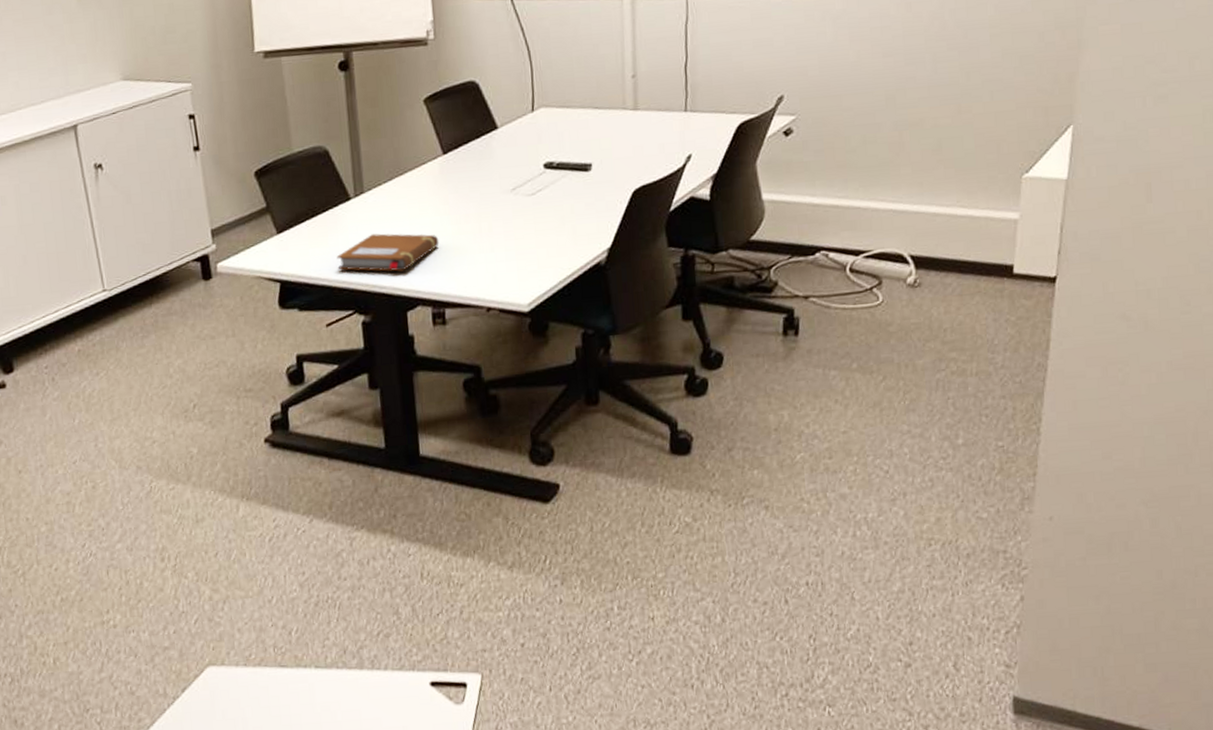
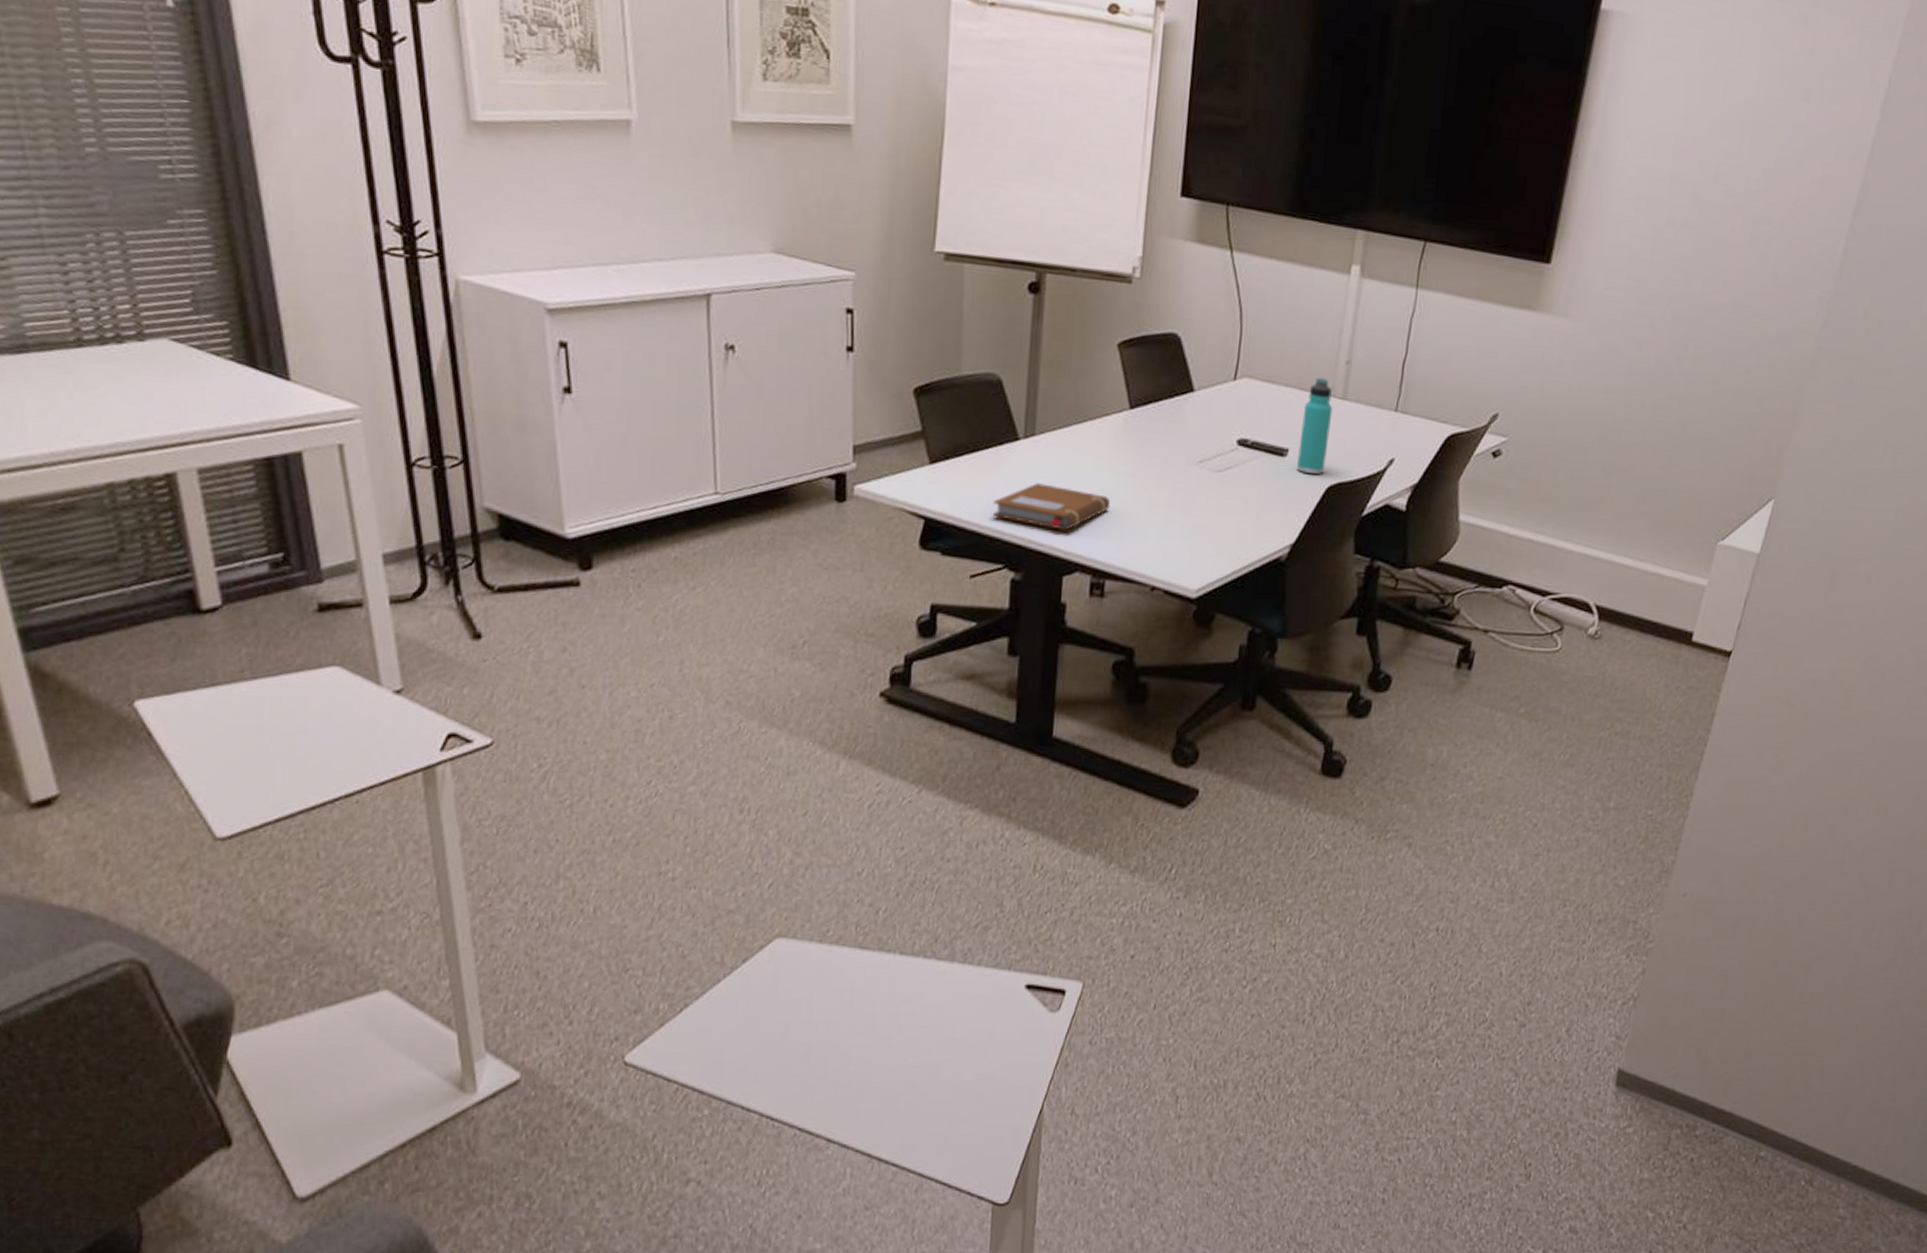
thermos bottle: none [599,94,628,183] -> present [1296,377,1333,474]

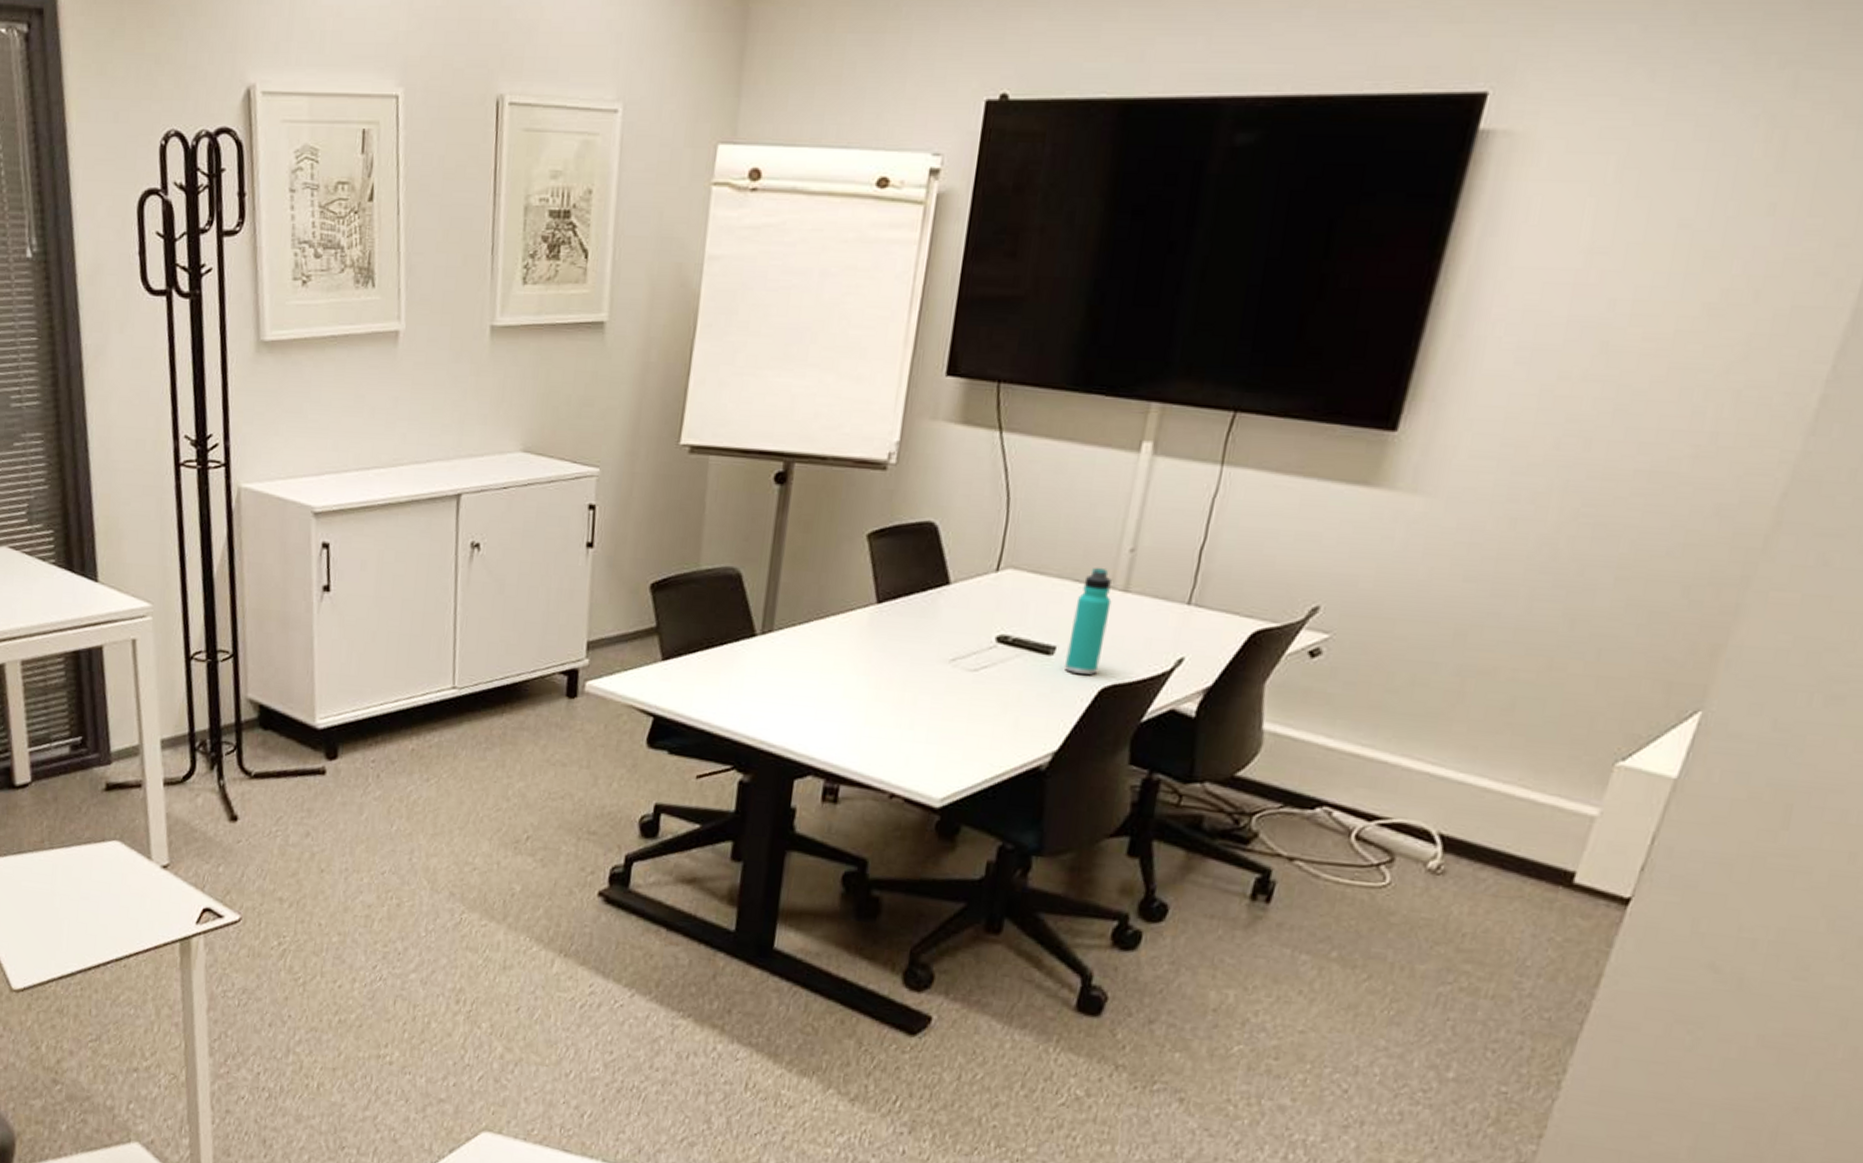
notebook: present [992,483,1111,531] -> none [723,681,851,732]

